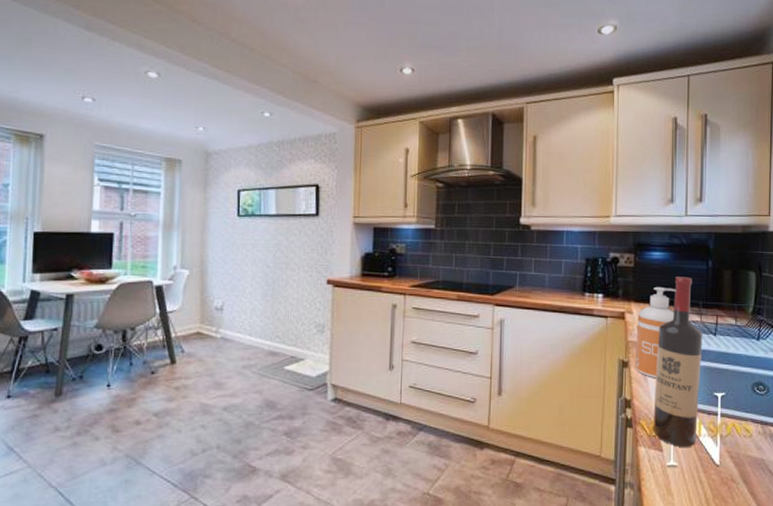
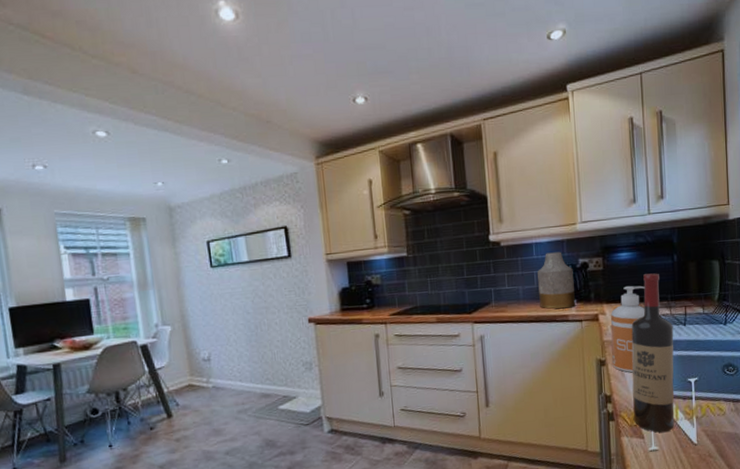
vase: none [565,242,603,302] -> present [537,251,575,310]

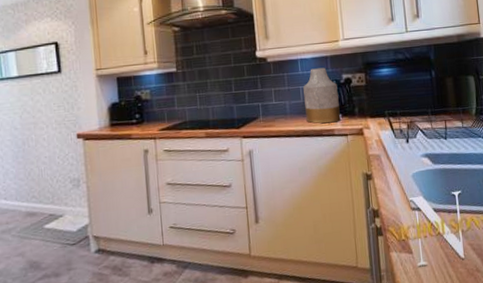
soap dispenser: present [610,285,645,373] -> none [375,100,408,187]
wine bottle: present [631,273,675,433] -> none [395,88,441,248]

